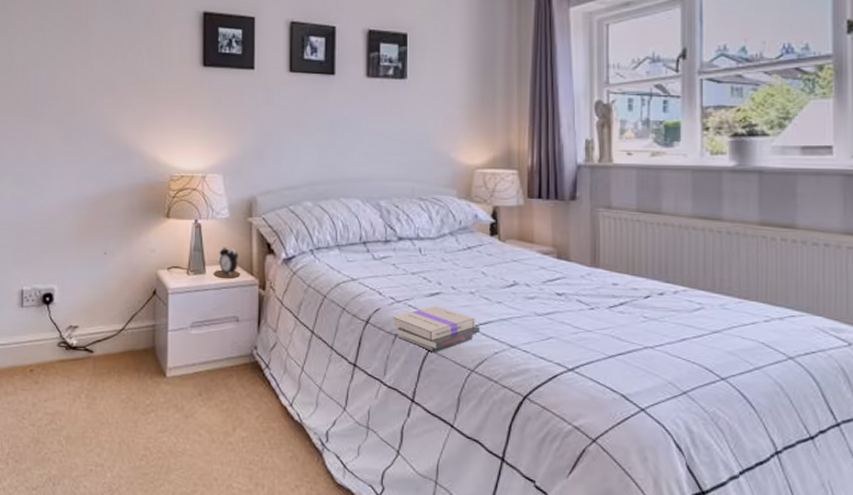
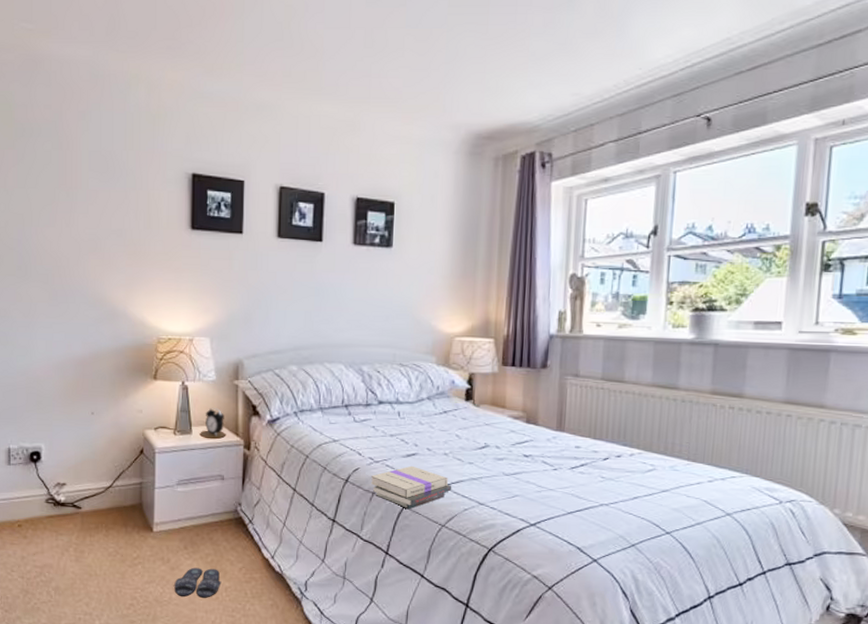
slippers: none [188,415,238,449] -> present [174,567,222,598]

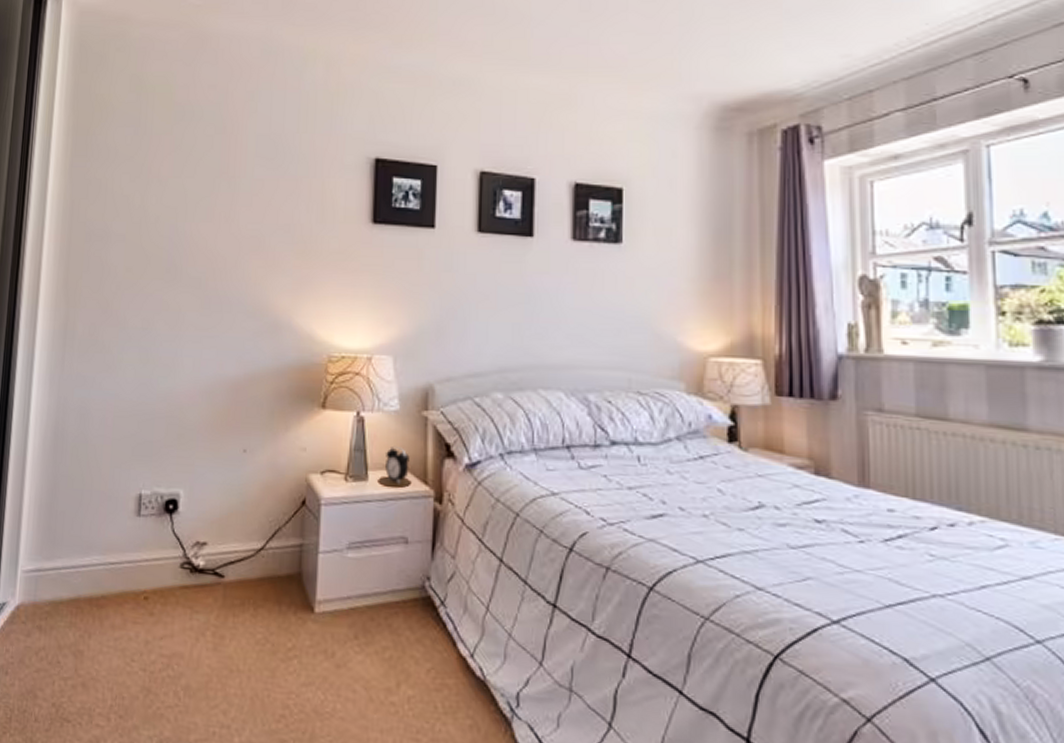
slippers: present [174,567,222,598] -> none [339,665,403,711]
books: present [370,465,452,510] -> none [603,530,717,594]

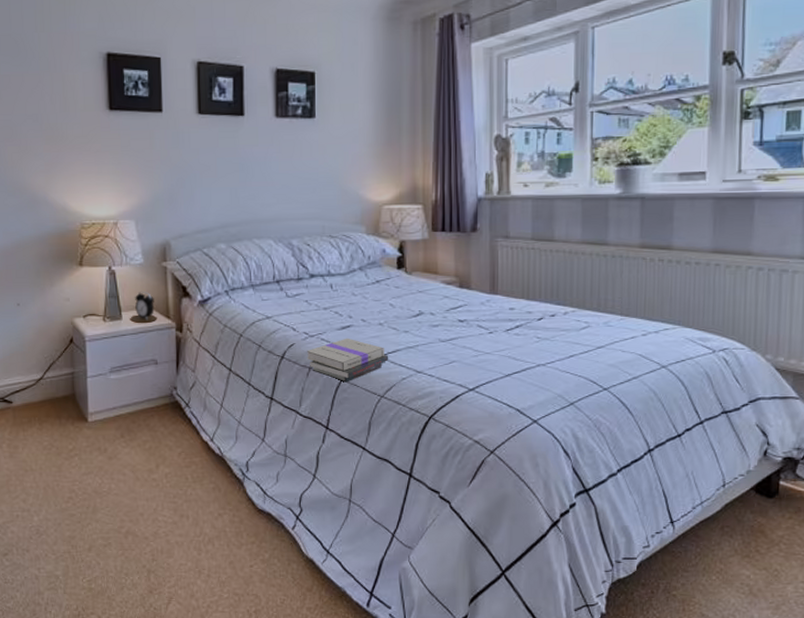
books: none [603,530,717,594] -> present [306,338,389,383]

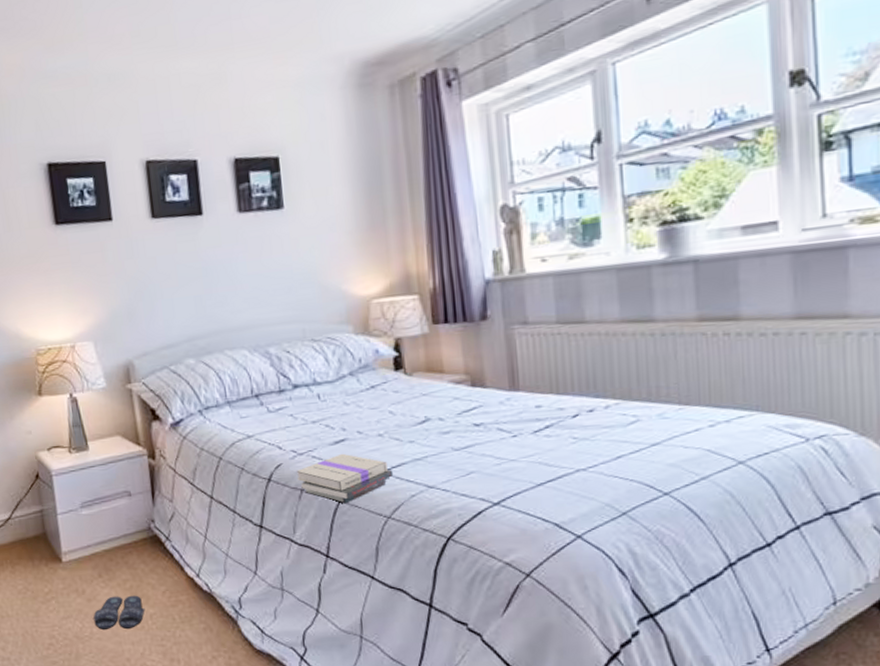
slippers: none [113,455,161,486] -> present [93,595,145,629]
alarm clock: present [130,291,157,323] -> none [97,417,127,453]

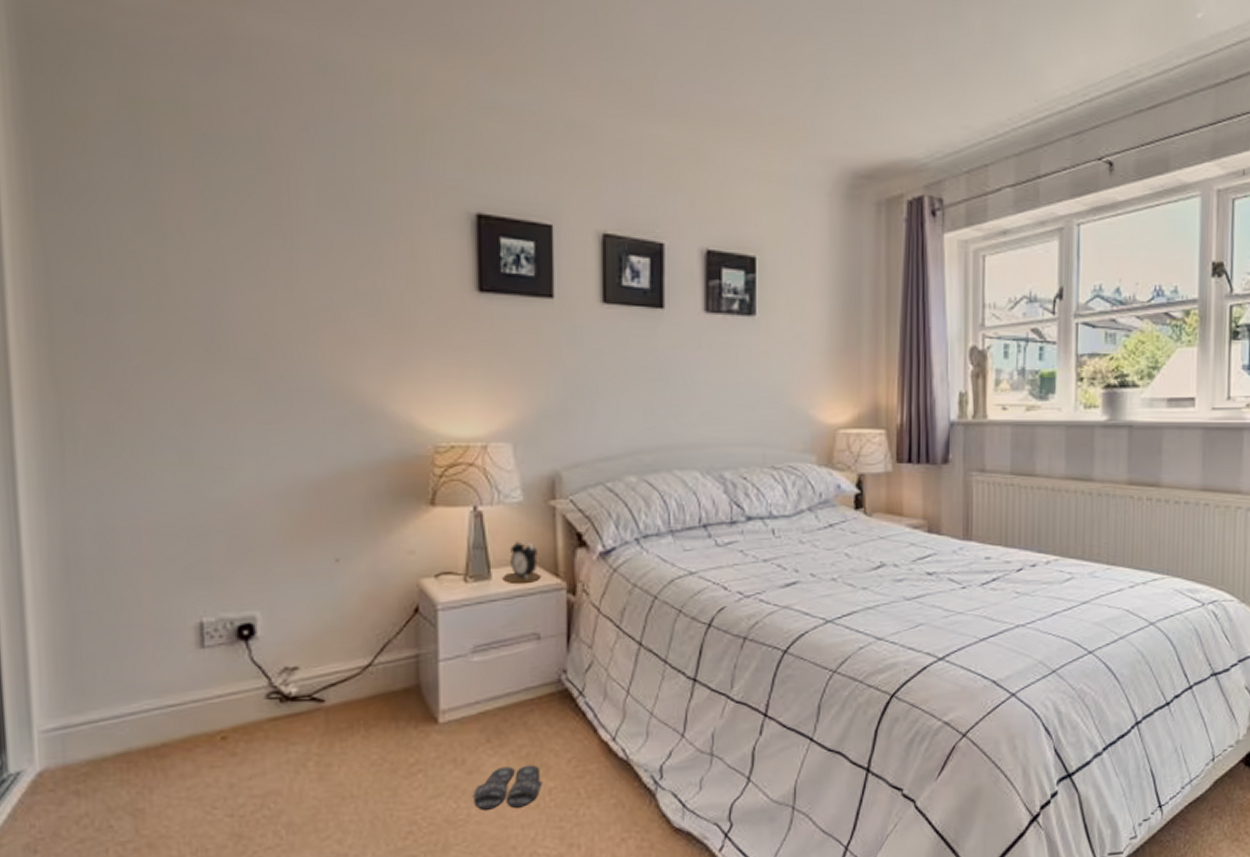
alarm clock: none [97,417,127,453] -> present [502,539,541,583]
books: present [296,453,394,504] -> none [740,597,844,655]

